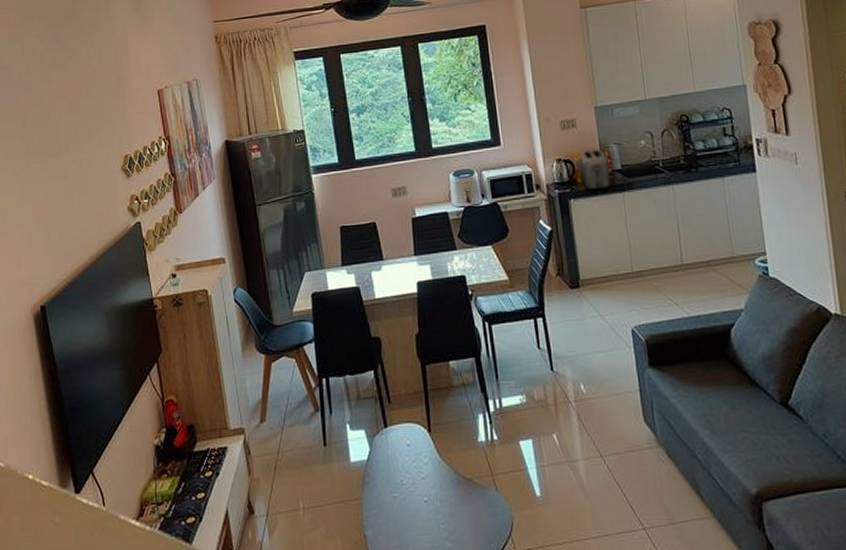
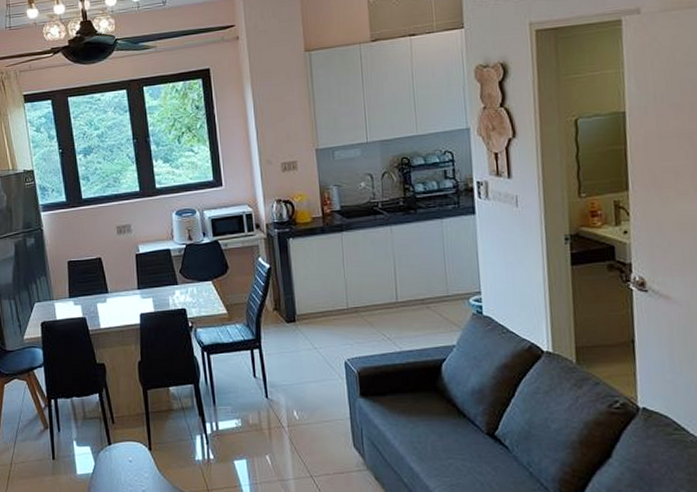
toaster: present [579,149,612,191] -> none [299,190,330,231]

